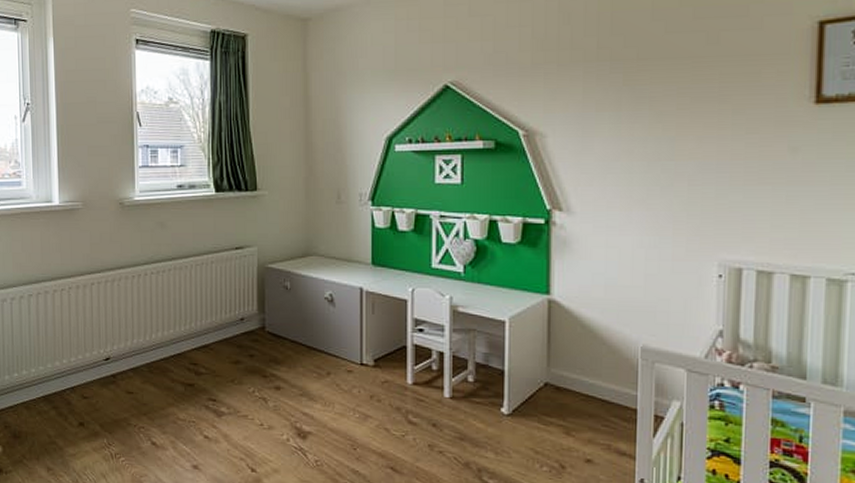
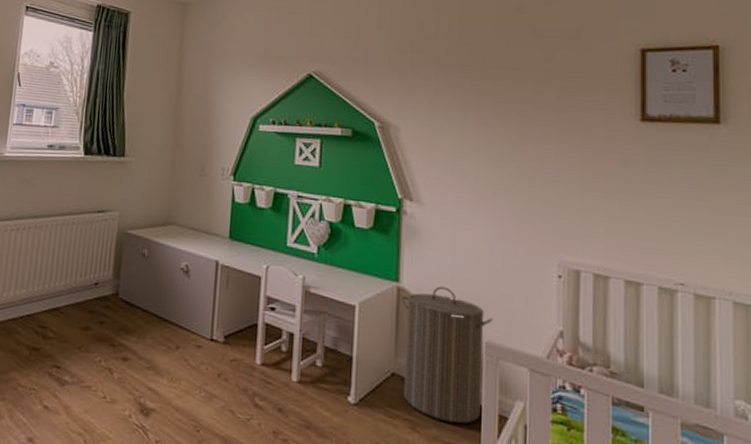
laundry hamper: none [552,295,649,426] -> present [401,286,494,424]

